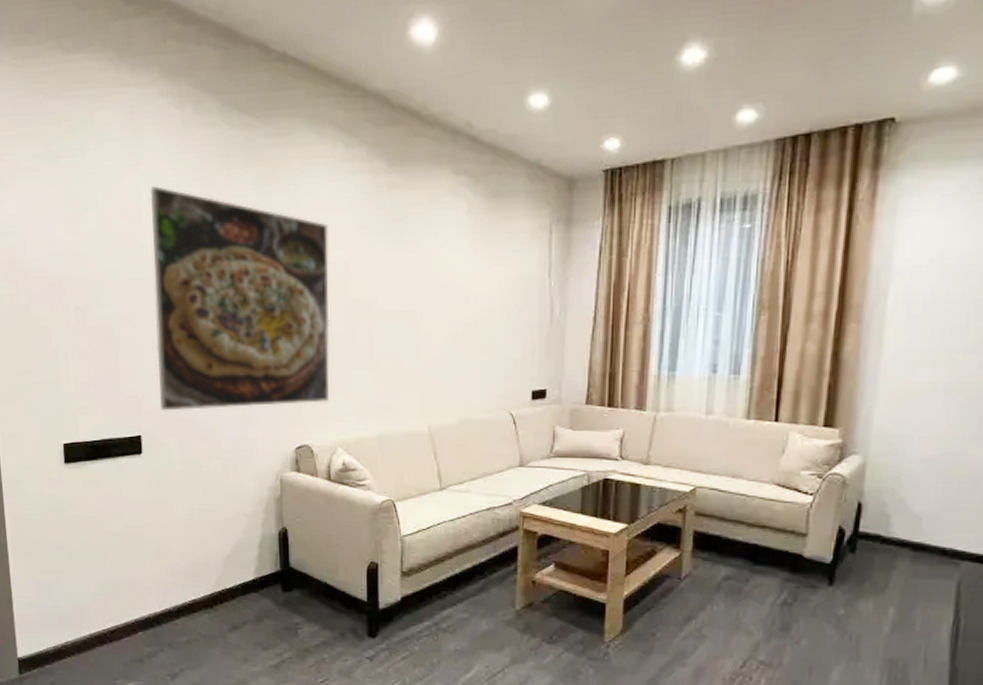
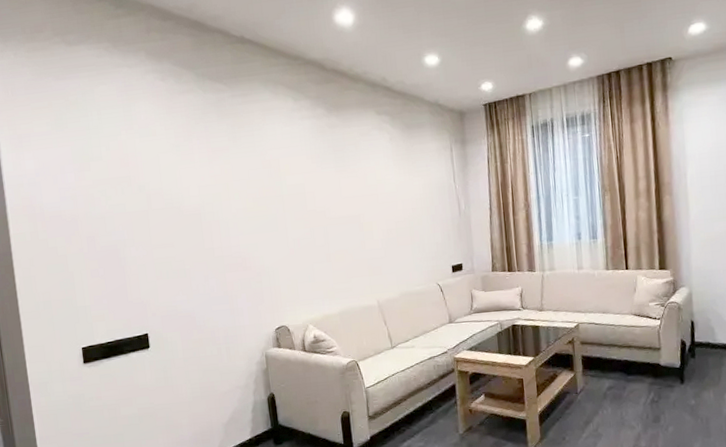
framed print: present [150,186,330,411] -> none [144,139,299,312]

